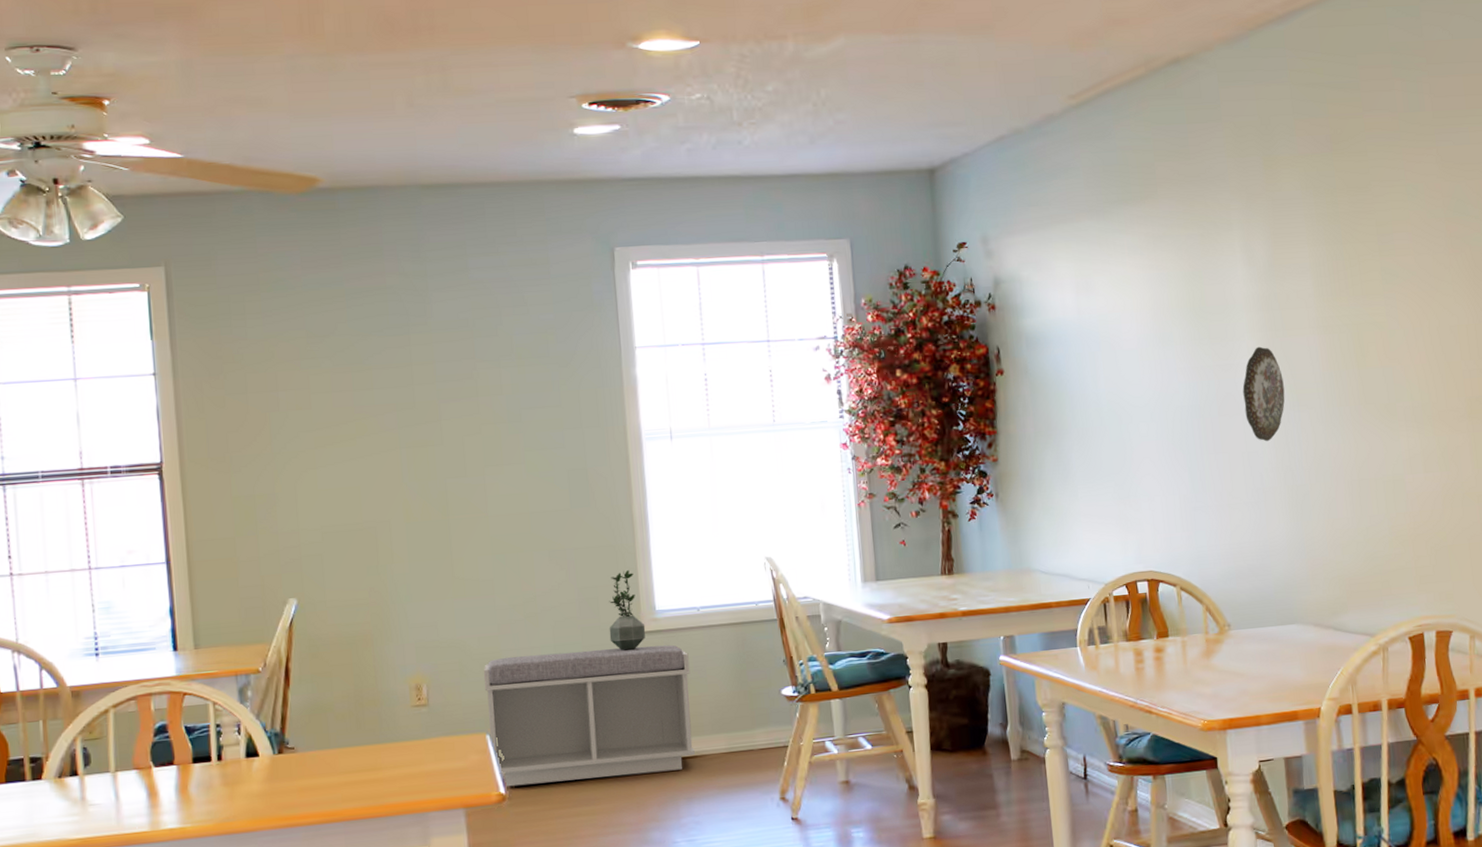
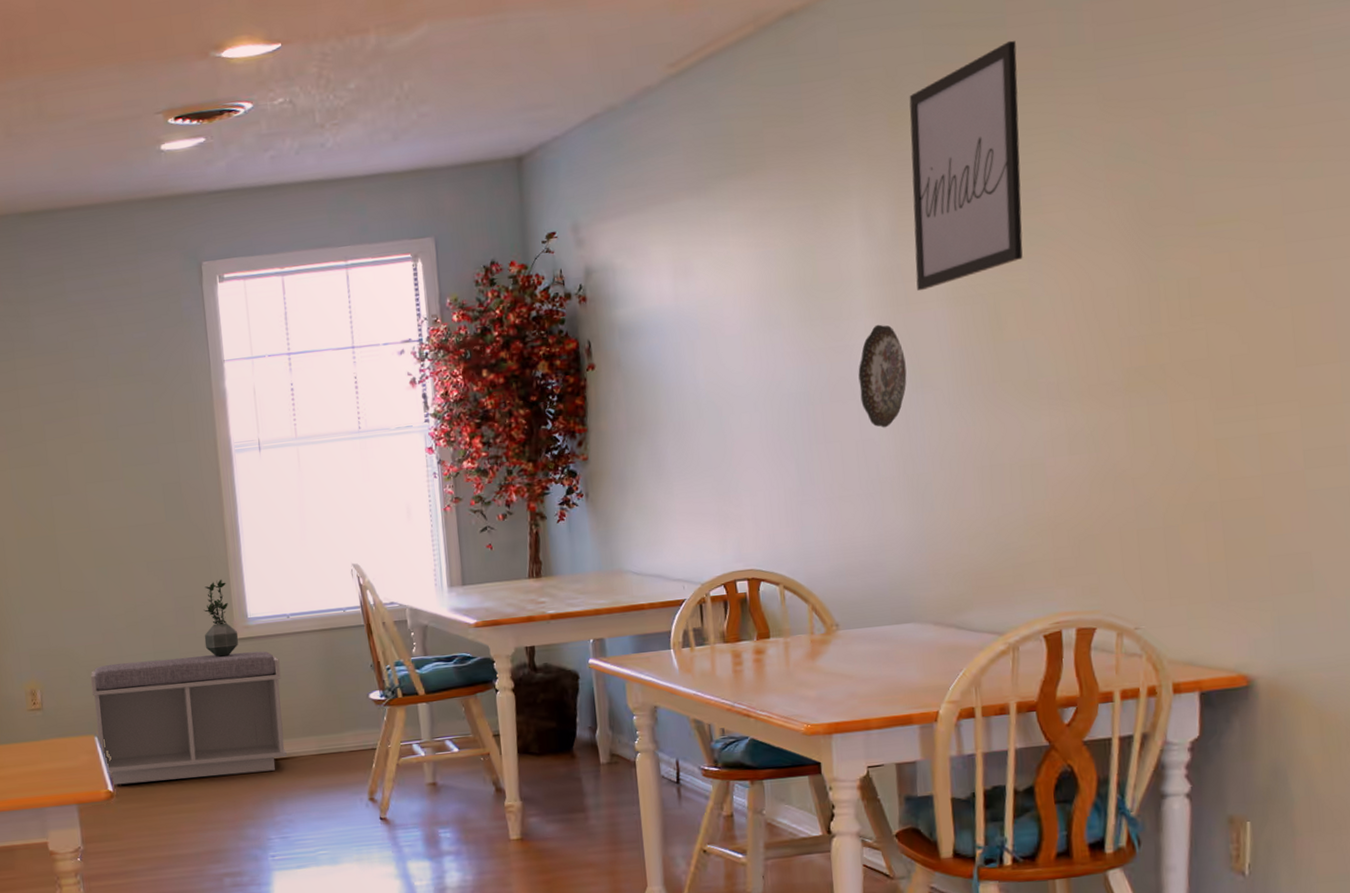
wall art: none [1280,102,1380,319] -> present [909,40,1023,291]

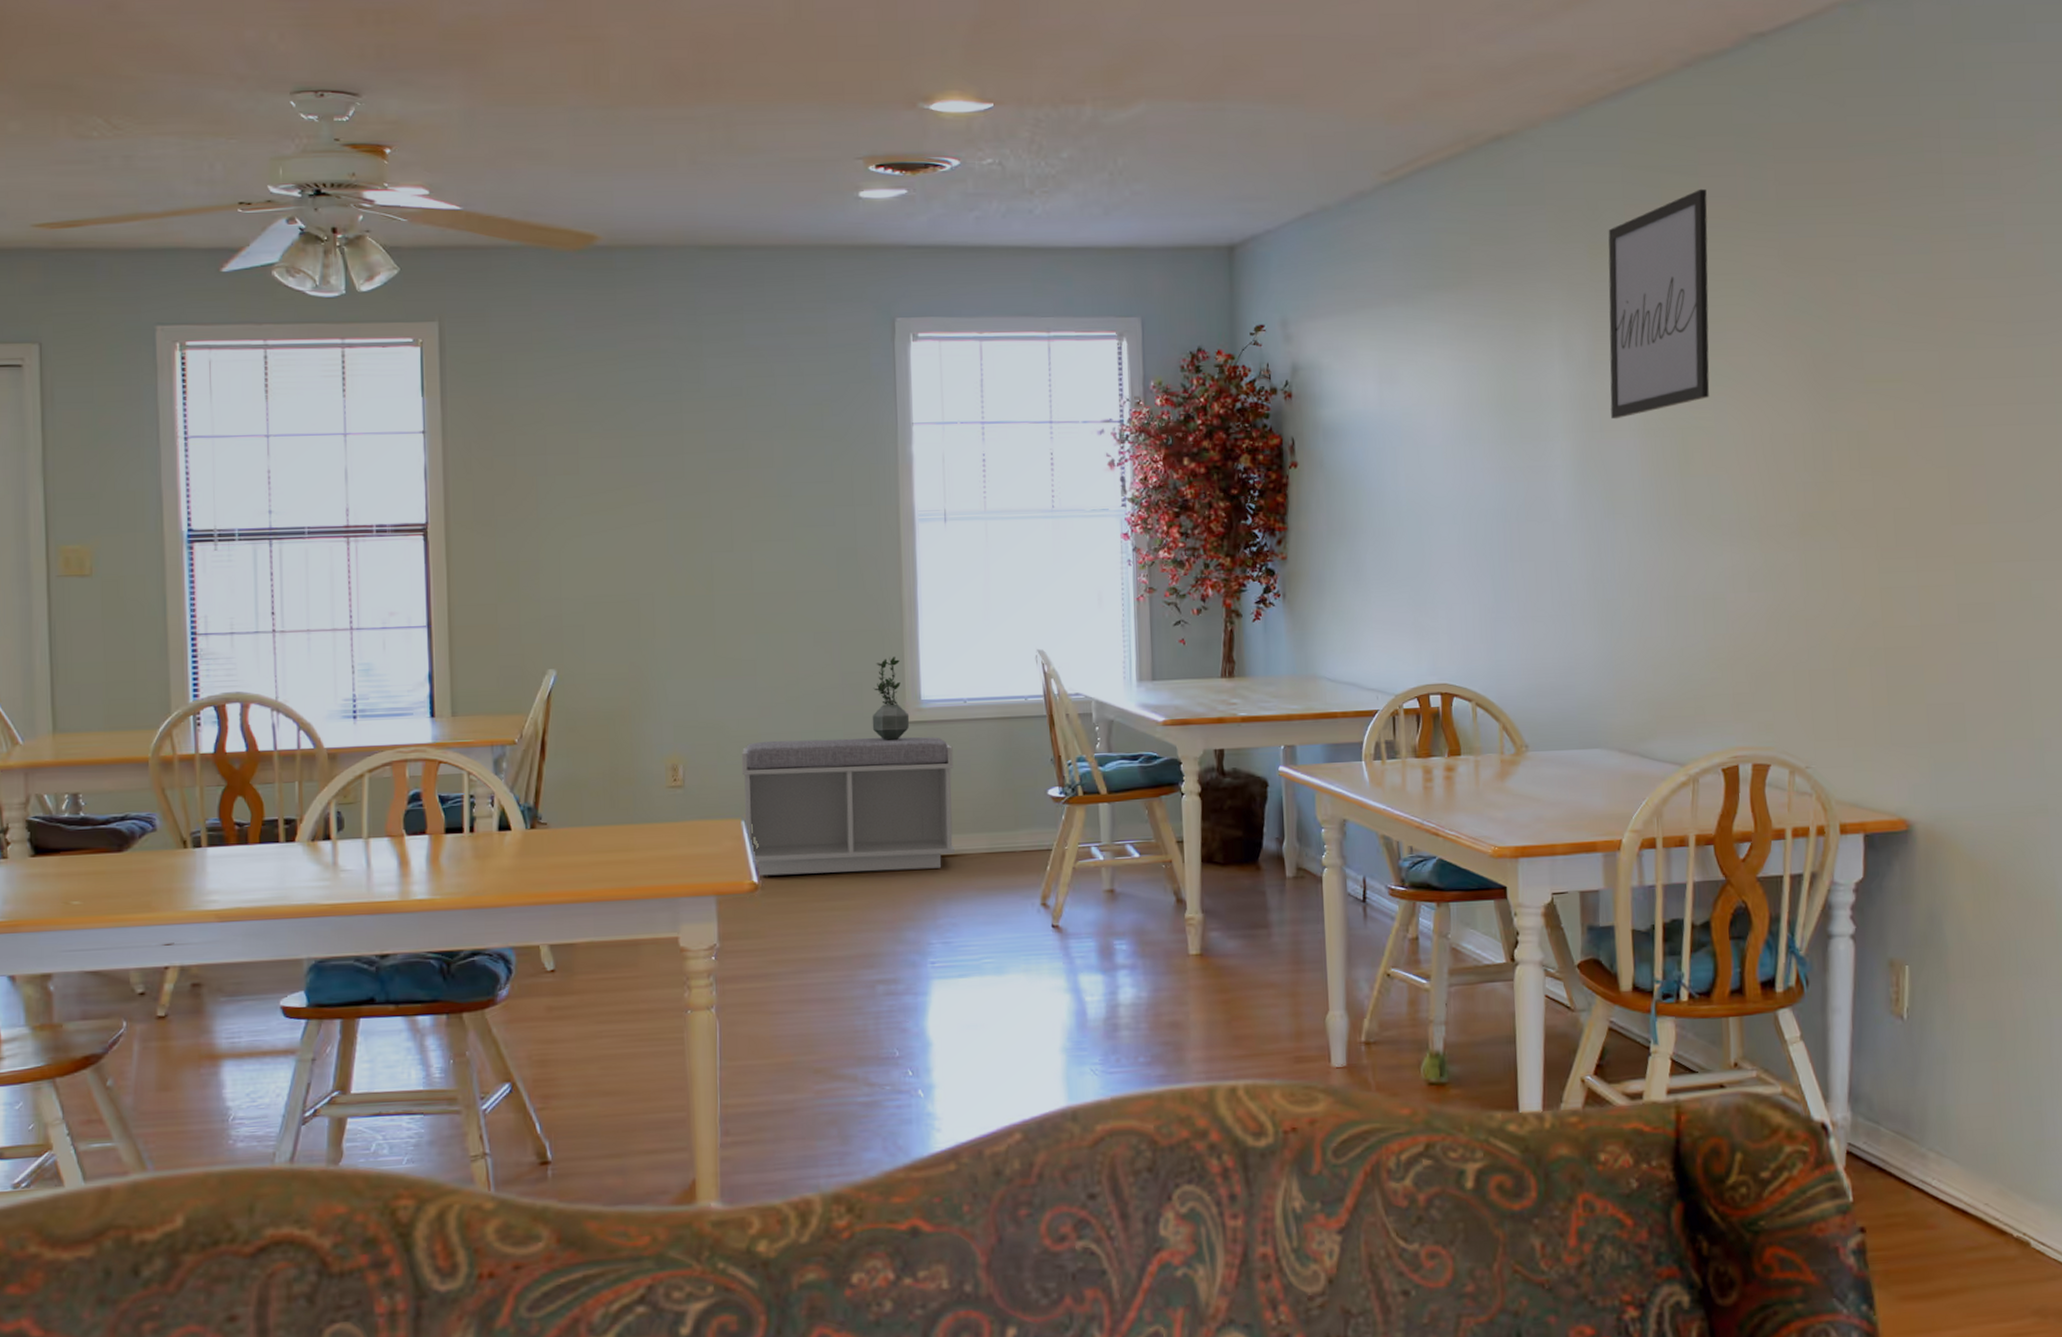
decorative plate: present [858,324,907,428] -> none [1553,448,1600,551]

